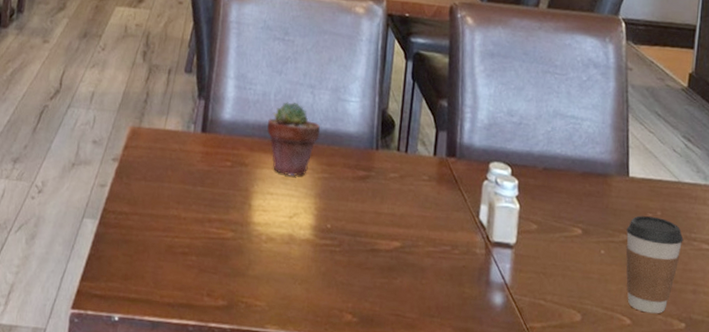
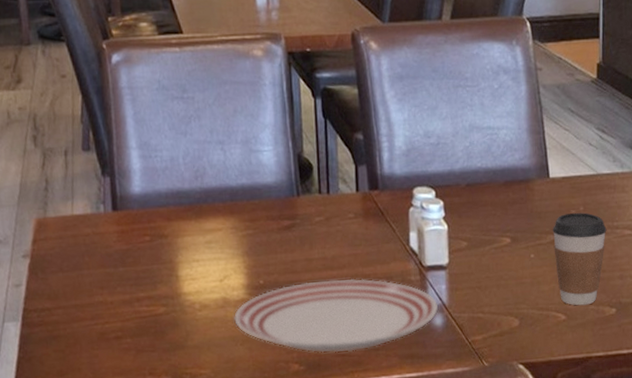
potted succulent: present [267,102,321,177] -> none [181,162,237,239]
dinner plate: none [297,234,501,314] -> present [234,278,439,353]

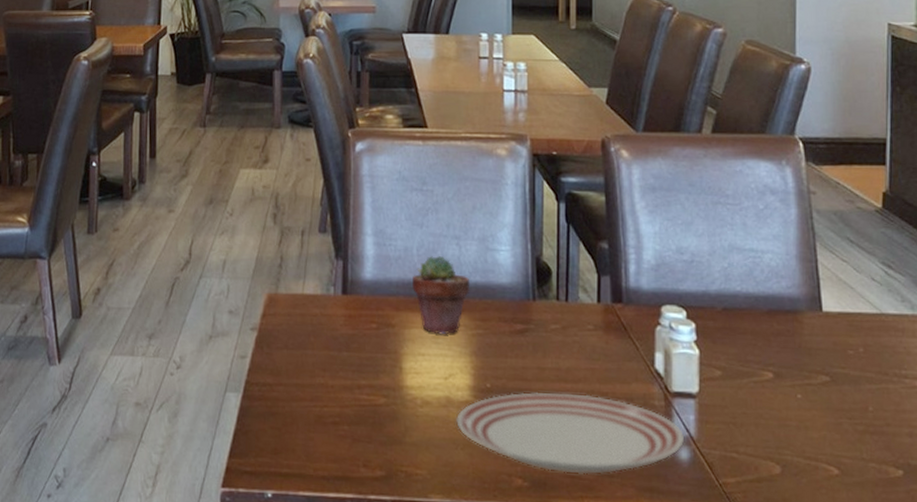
potted succulent: none [181,162,237,239] -> present [412,256,470,335]
coffee cup: present [552,212,607,306] -> none [824,354,893,462]

